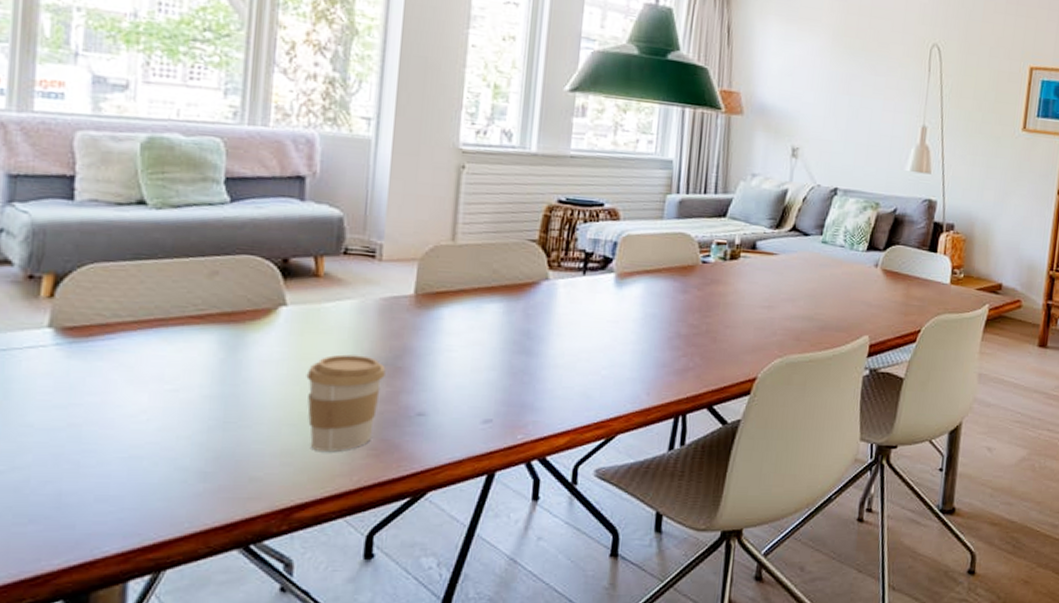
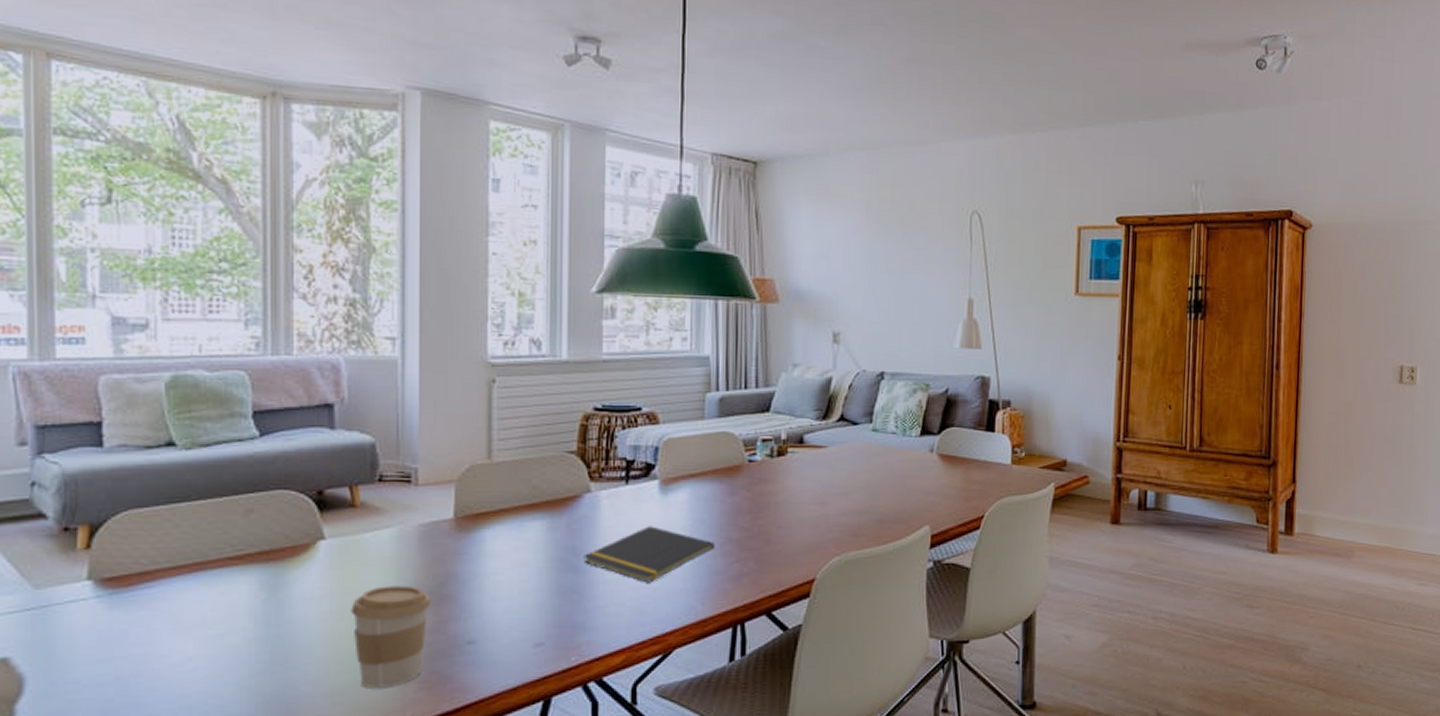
notepad: none [536,316,665,370] -> present [583,526,716,583]

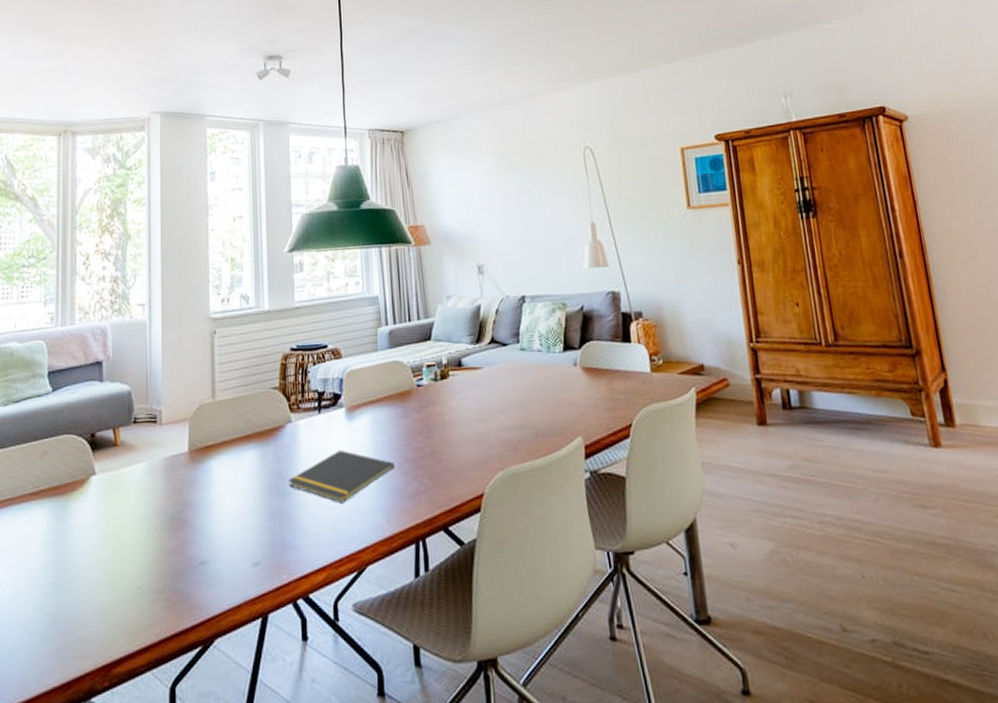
coffee cup: present [350,585,431,688] -> none [114,512,172,607]

